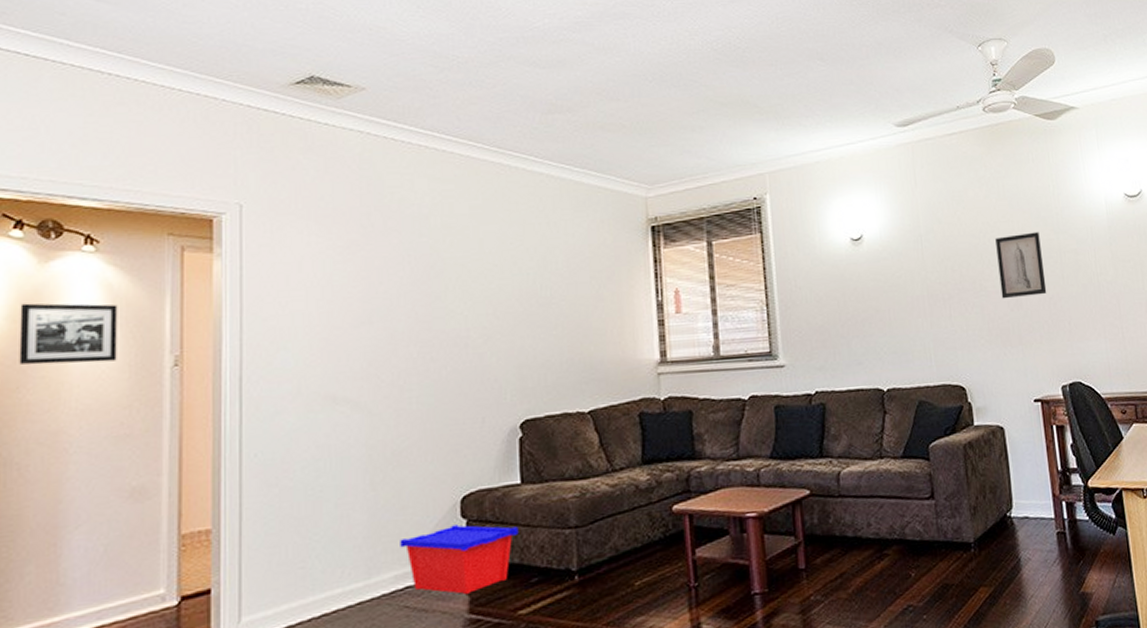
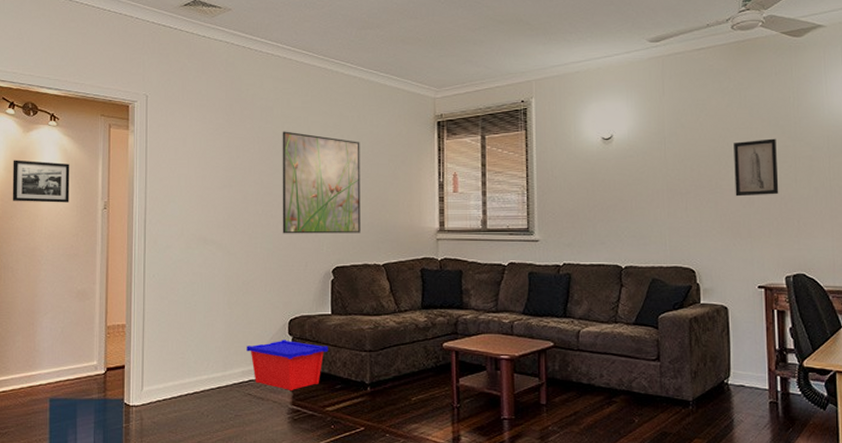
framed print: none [443,245,557,382] -> present [282,131,361,234]

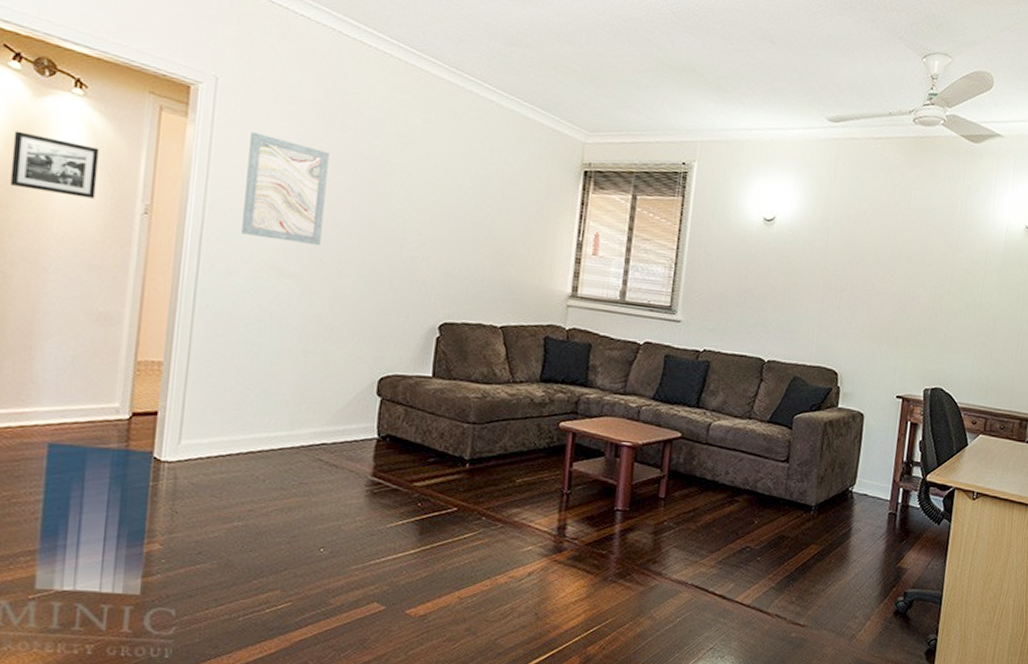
wall art: none [174,133,233,216] -> present [241,132,329,245]
storage bin: present [246,339,328,392] -> none [321,400,425,461]
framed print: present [282,131,361,234] -> none [381,152,490,287]
wall art: present [734,138,779,197] -> none [889,243,938,305]

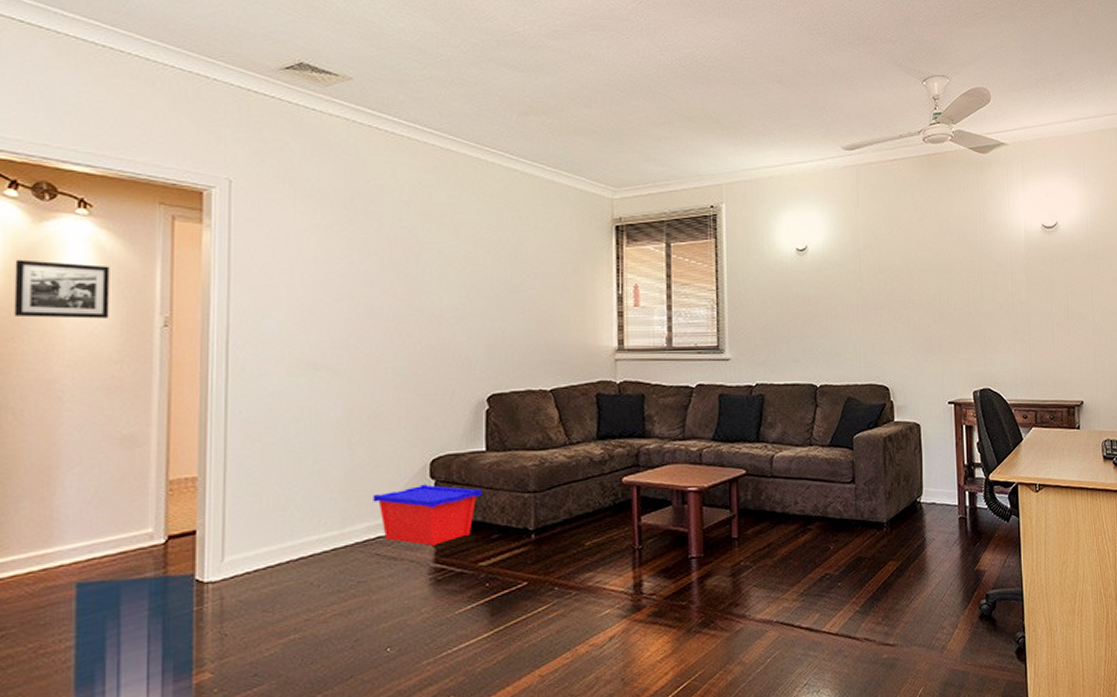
wall art: present [241,132,329,245] -> none [271,230,355,335]
storage bin: none [321,400,425,461] -> present [373,484,482,547]

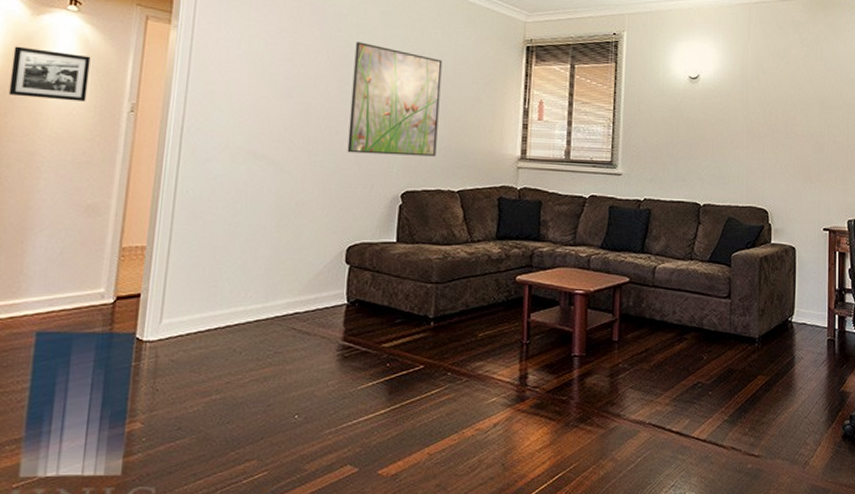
storage bin: present [373,484,482,547] -> none [294,268,390,326]
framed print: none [422,231,523,356] -> present [347,41,443,157]

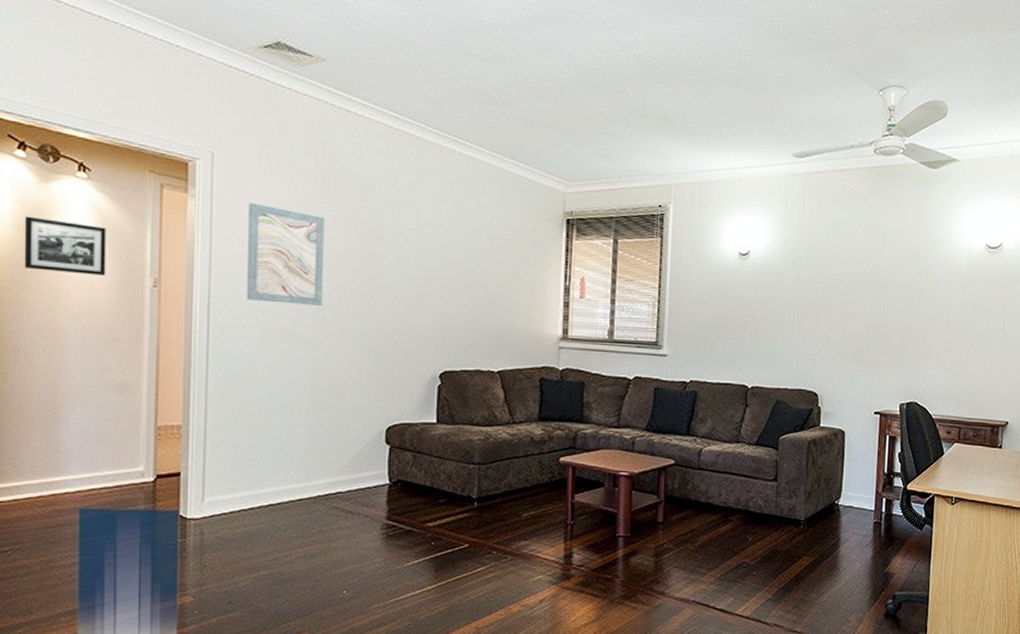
wall art: none [219,33,298,129] -> present [247,203,324,306]
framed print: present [347,41,443,157] -> none [382,213,478,336]

